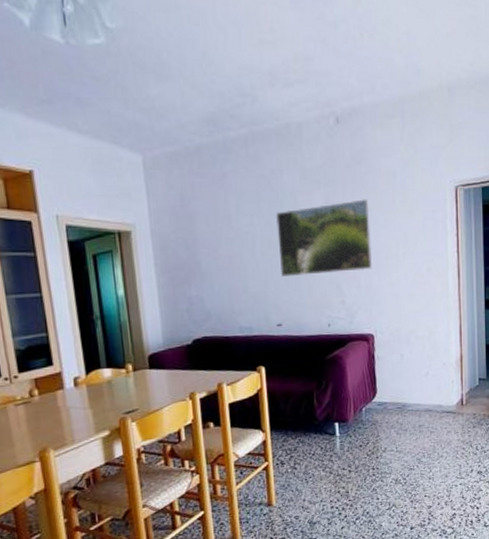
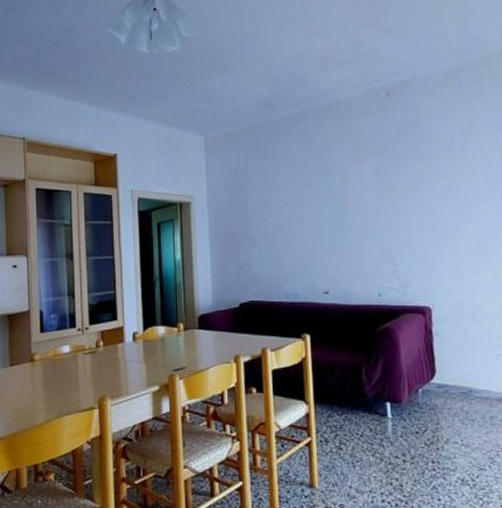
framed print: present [275,198,373,276] -> none [323,166,429,244]

